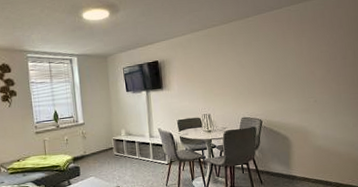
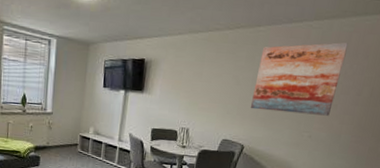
wall art: none [255,18,326,87] -> present [251,42,348,116]

